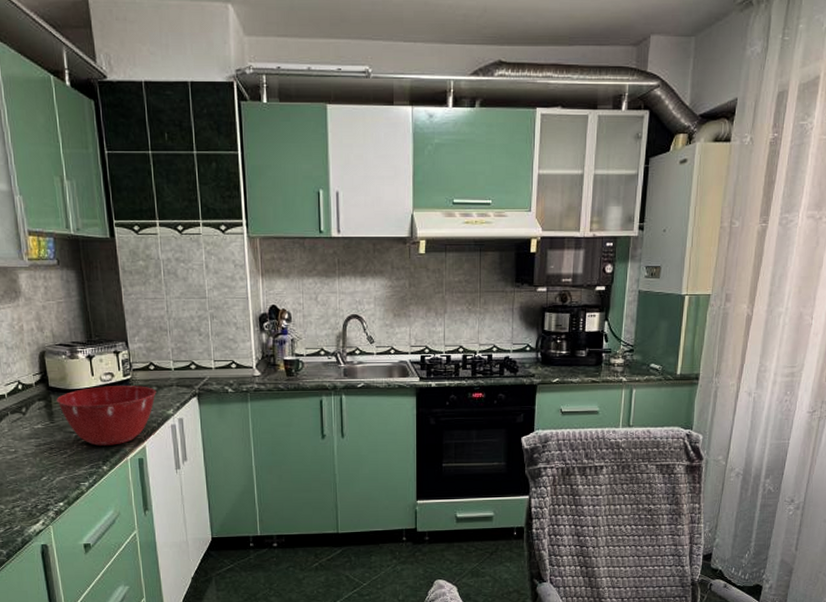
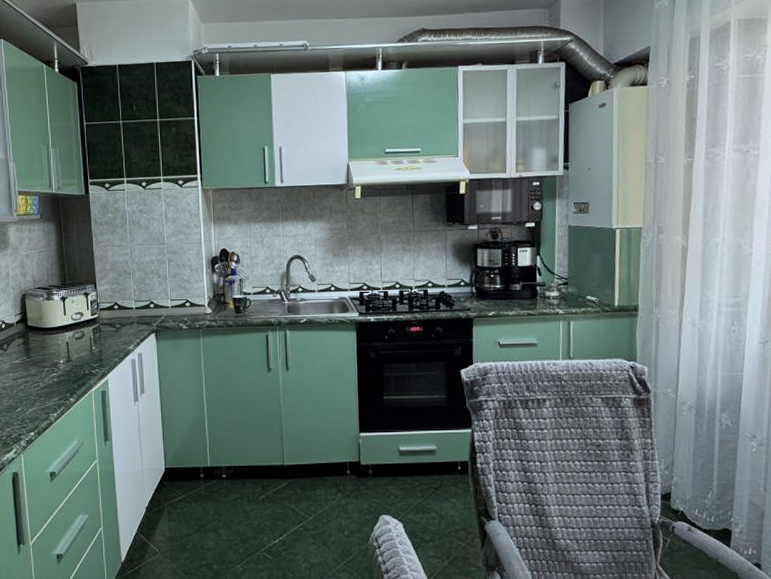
mixing bowl: present [56,386,157,446] -> none [33,324,119,379]

